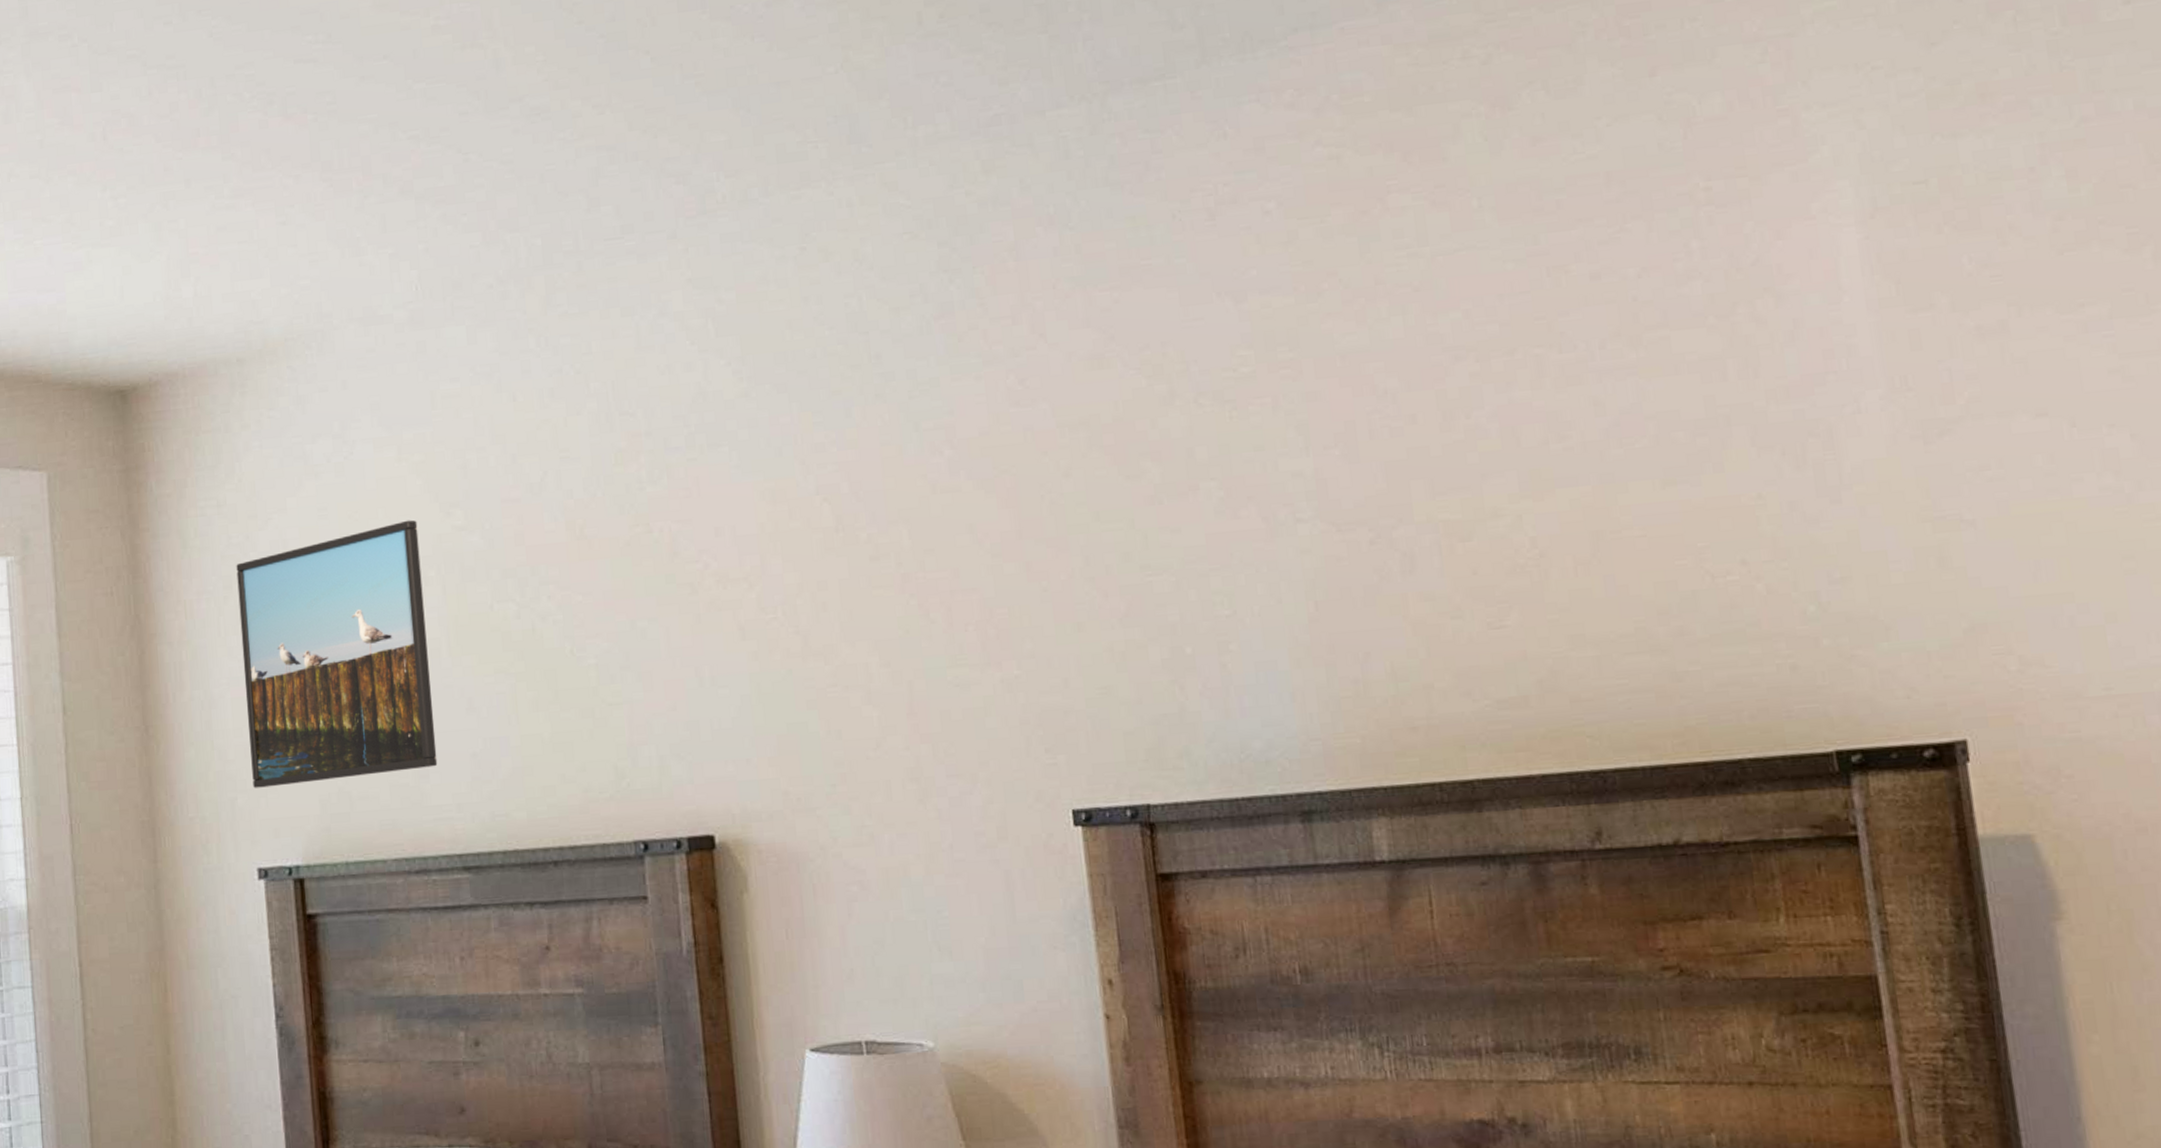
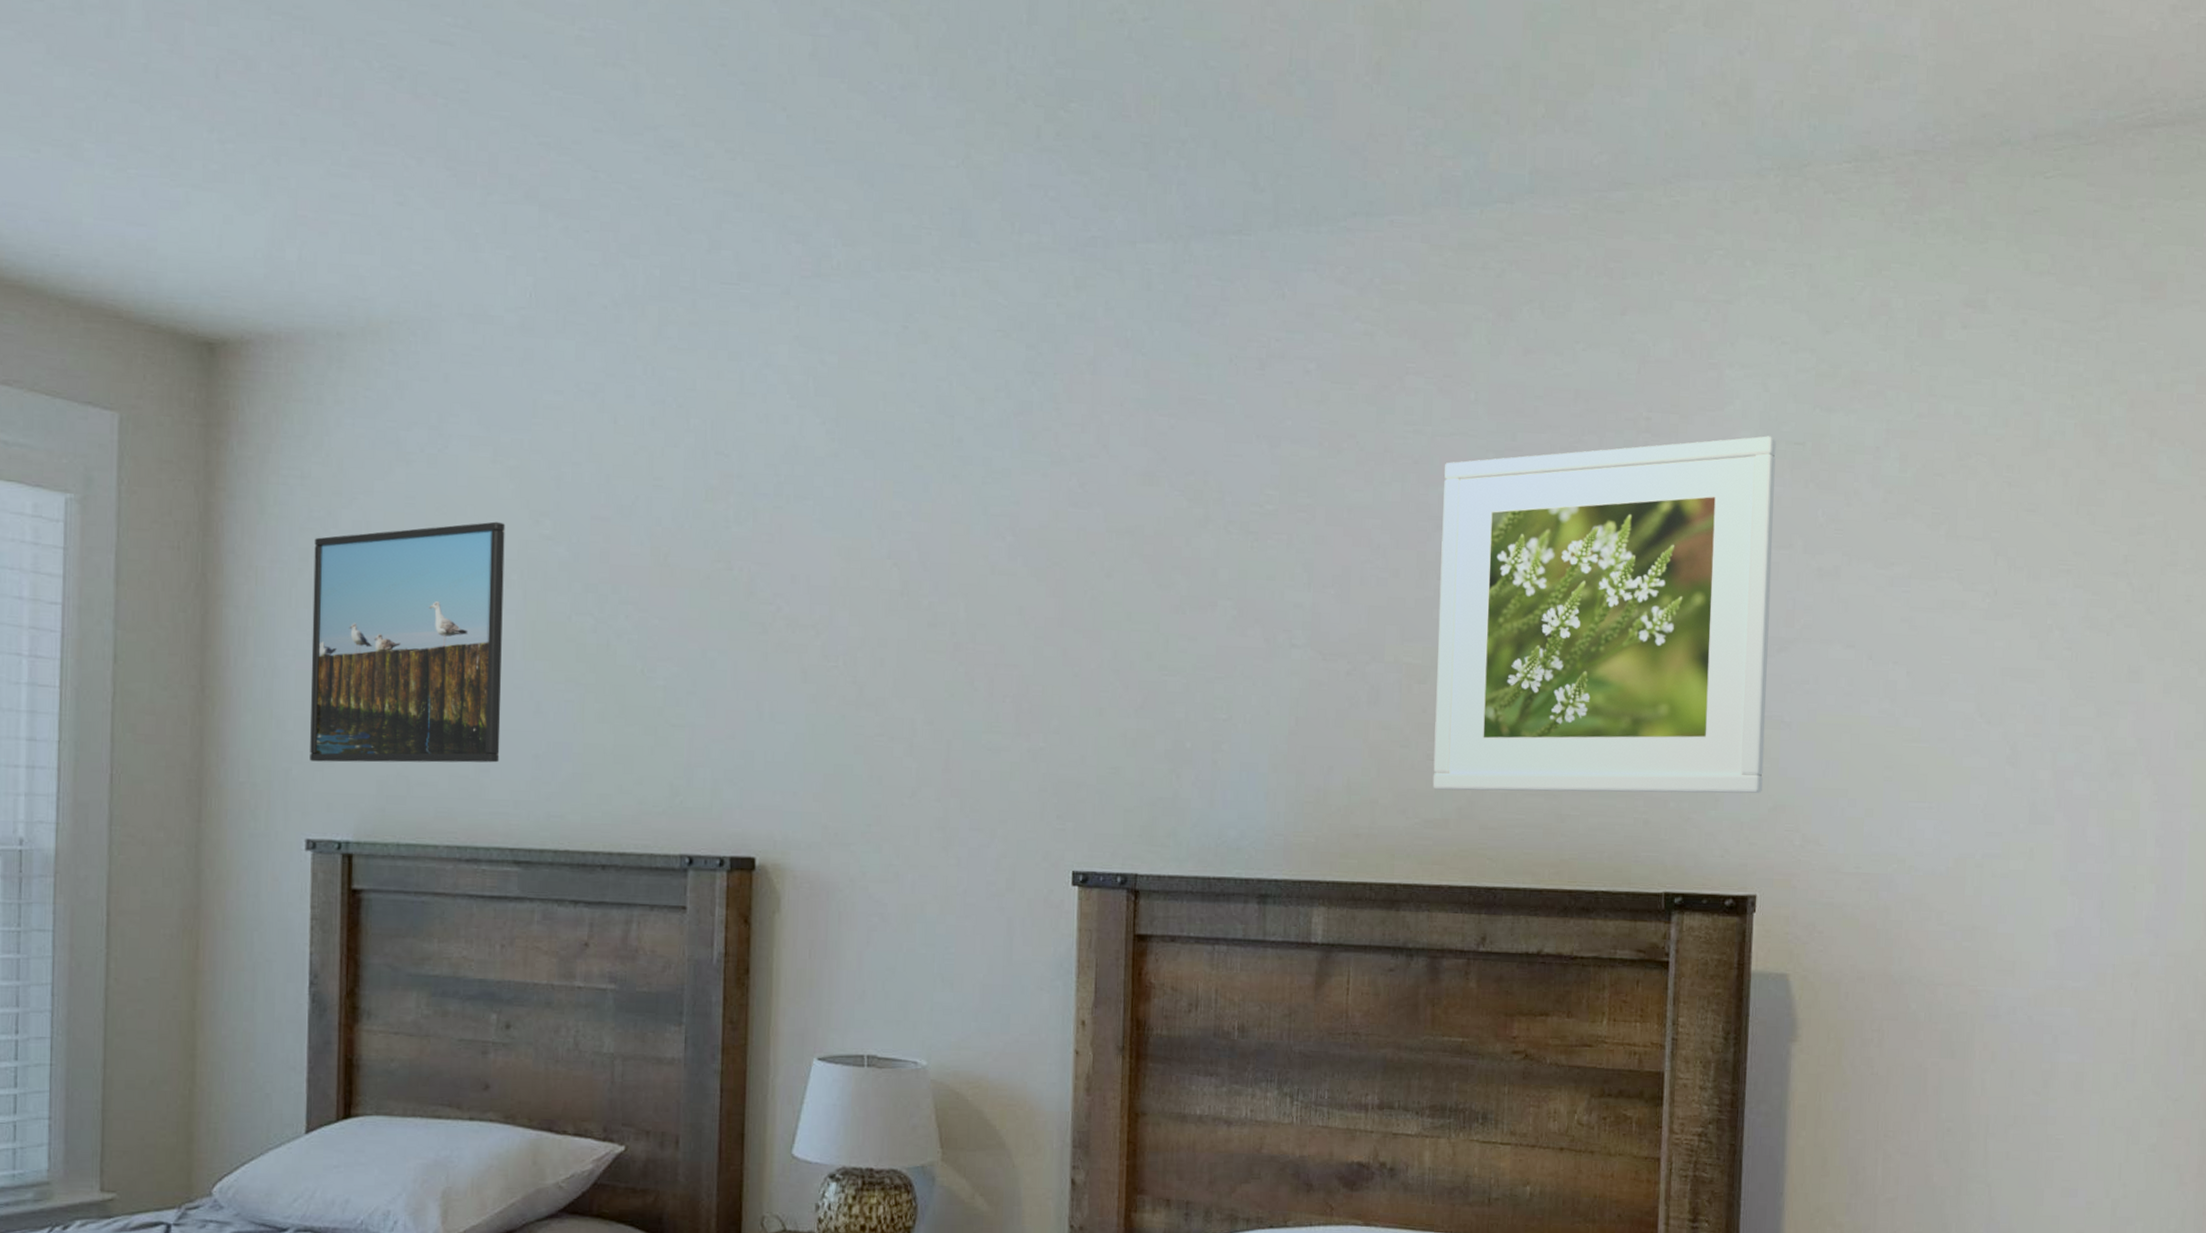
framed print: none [1453,180,1950,663] -> present [1432,436,1776,794]

